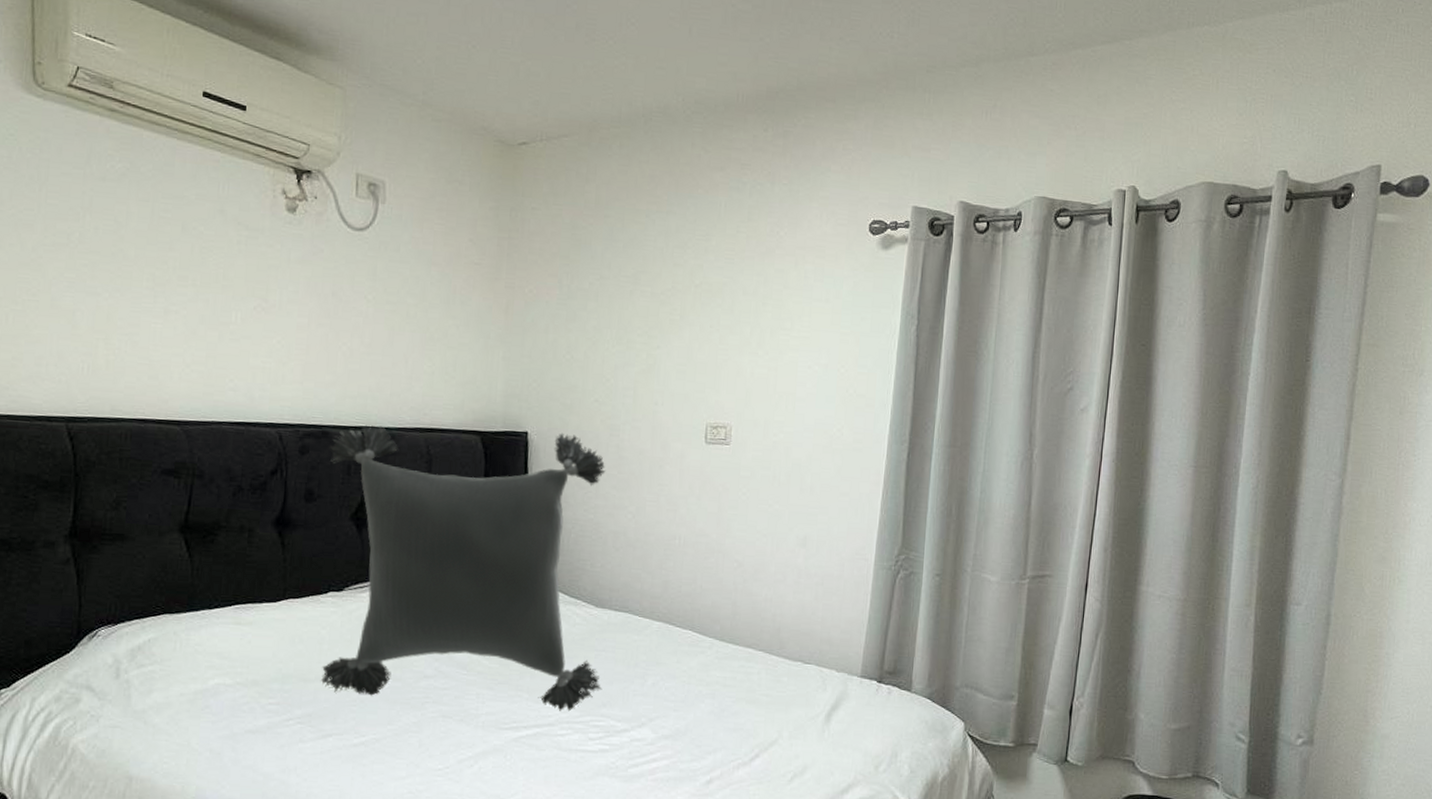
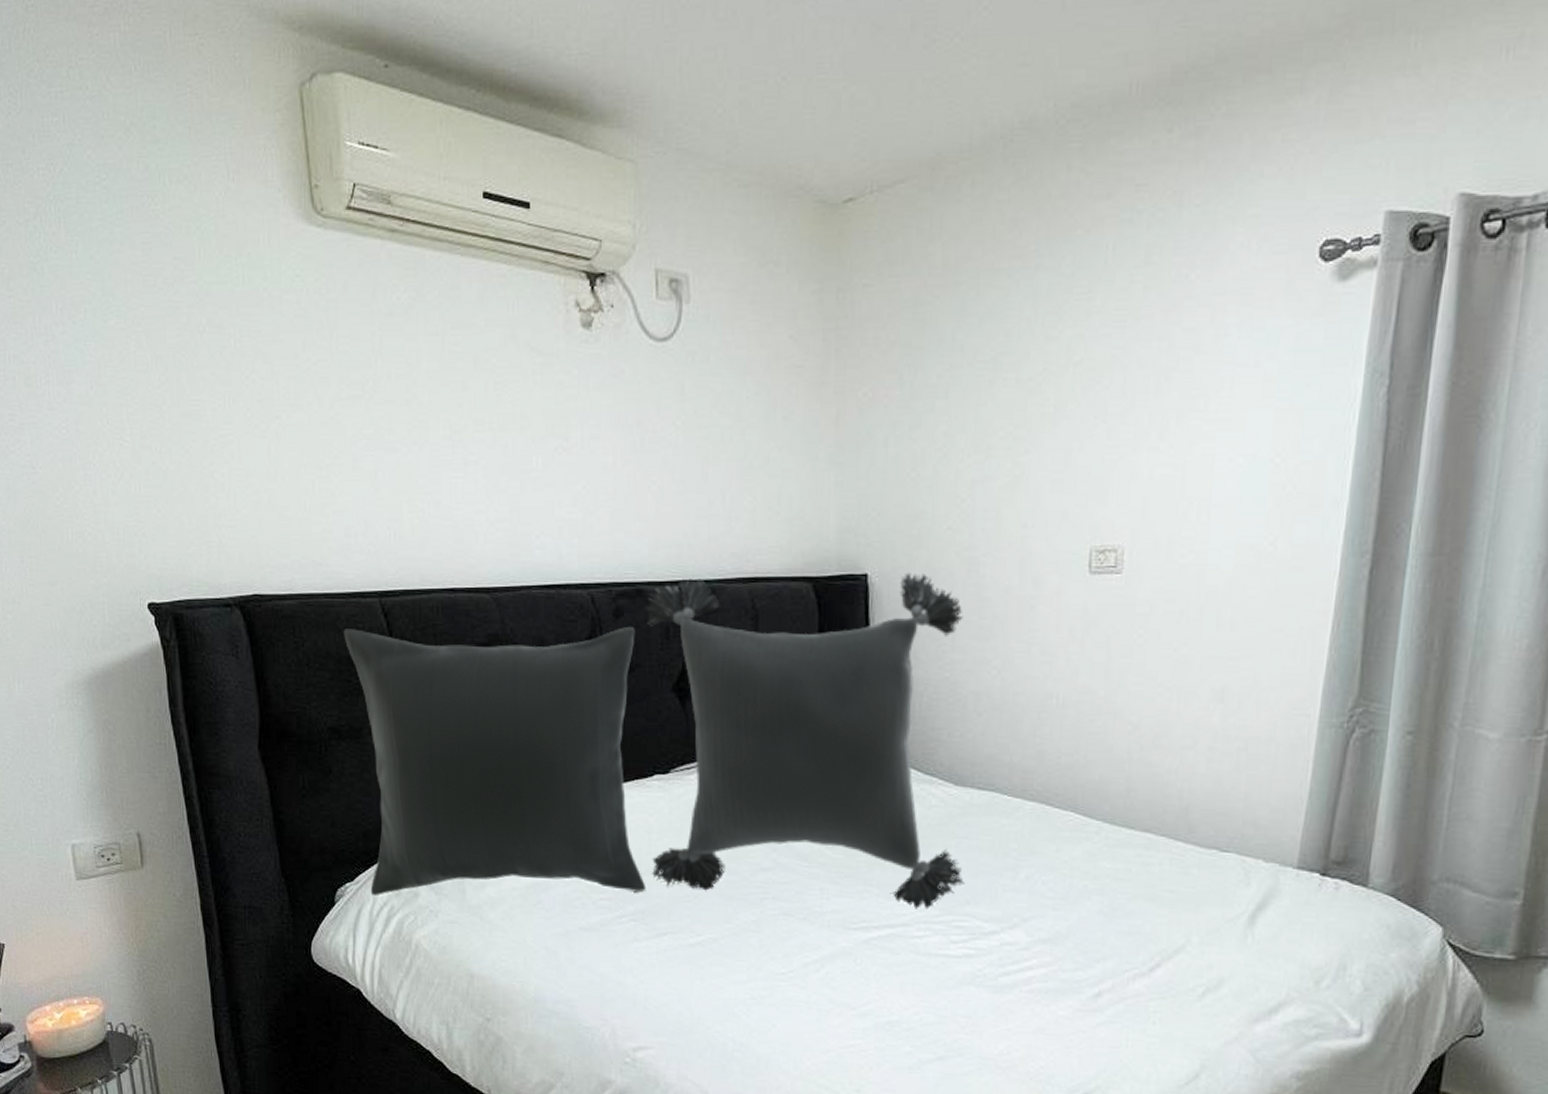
pillow: none [24,448,319,701] -> present [343,627,646,895]

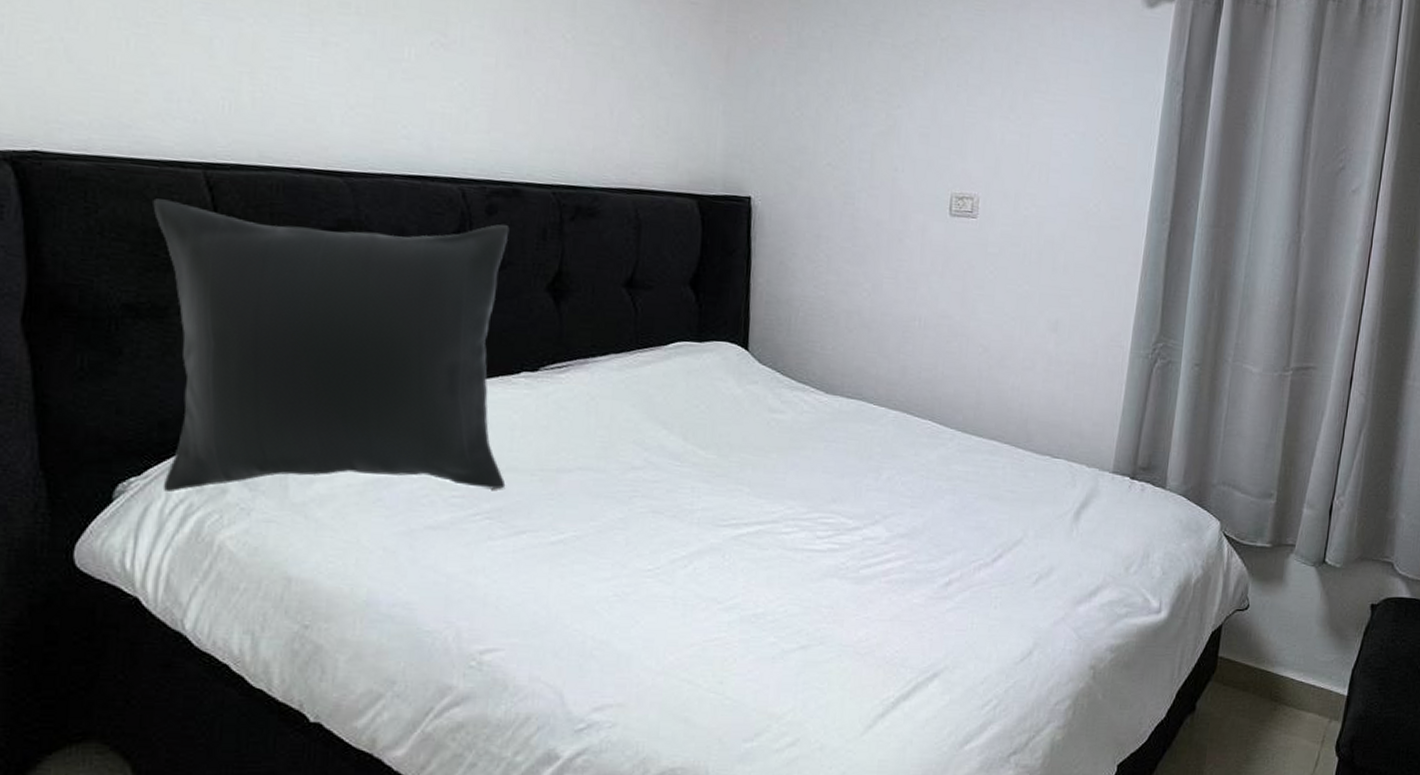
pillow: present [644,572,965,910] -> none [513,183,839,508]

